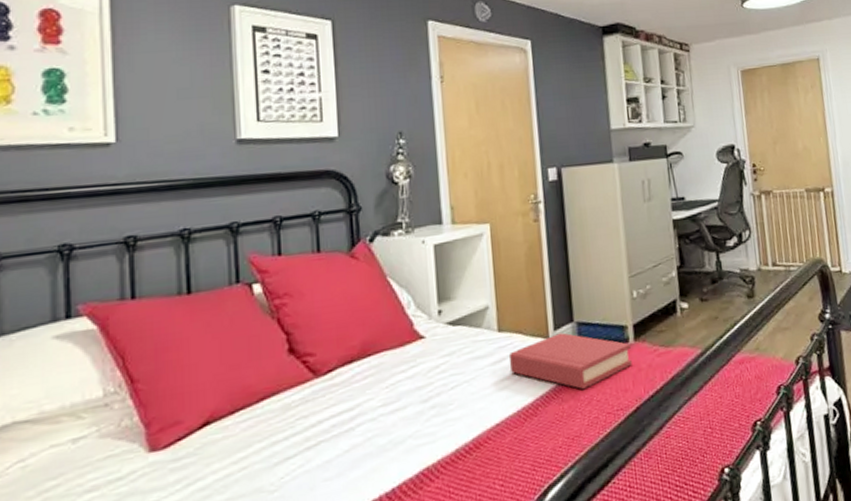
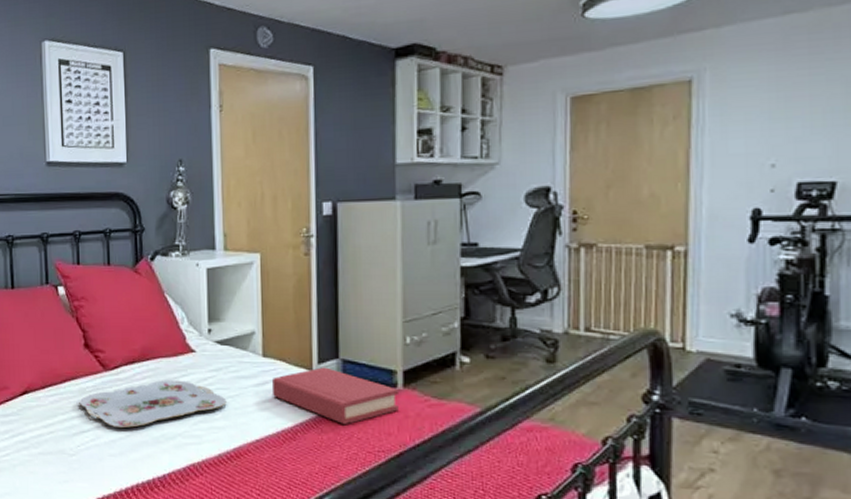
serving tray: none [282,372,462,445] -> present [79,380,227,429]

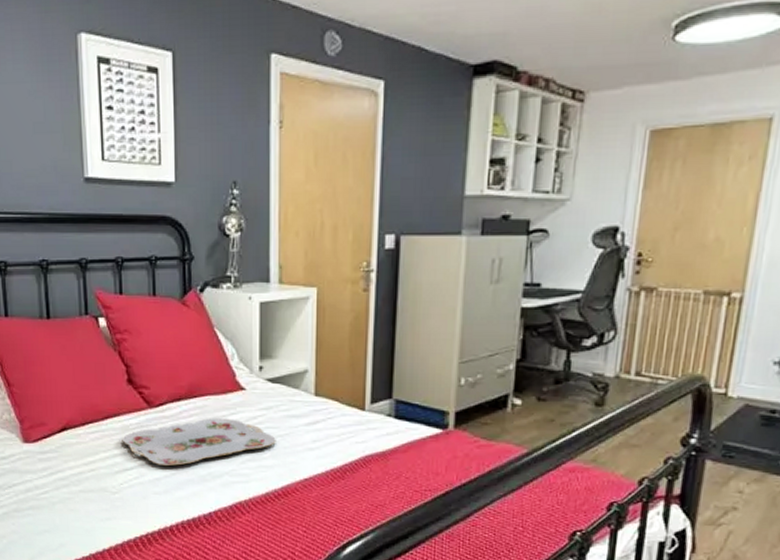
hardback book: present [271,367,399,425] -> none [322,407,449,465]

